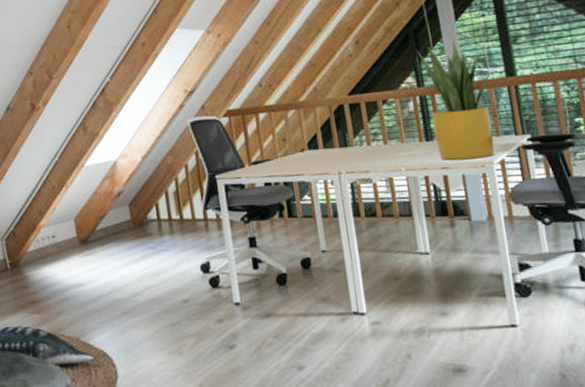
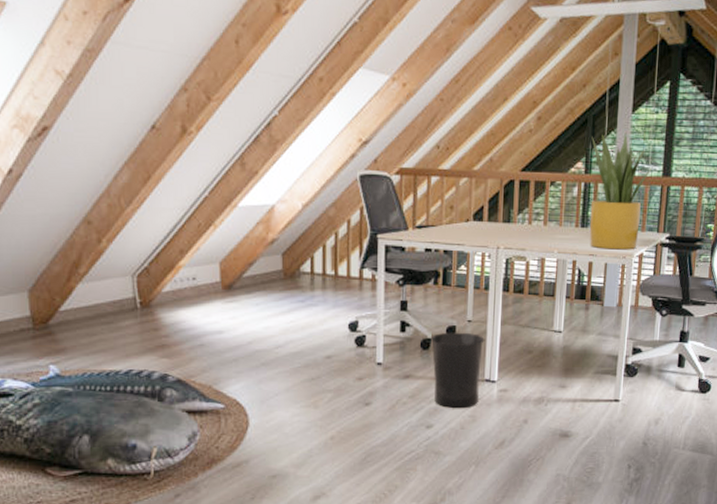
waste bin: none [285,263,350,346] -> present [430,332,485,408]

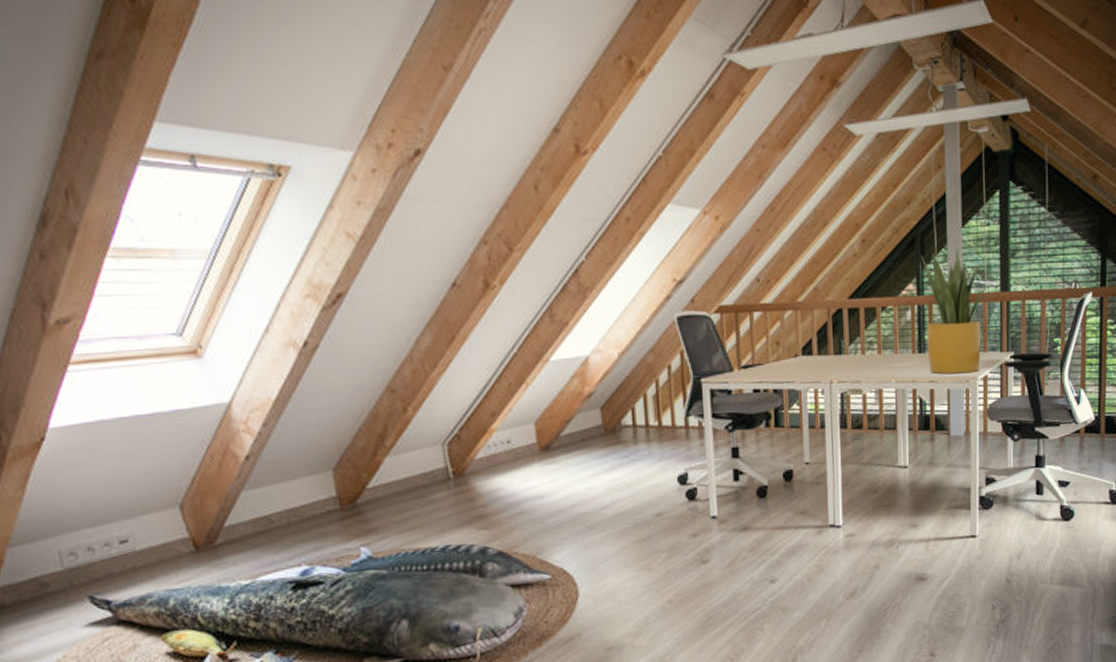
waste bin: present [430,332,485,408] -> none [766,476,825,559]

